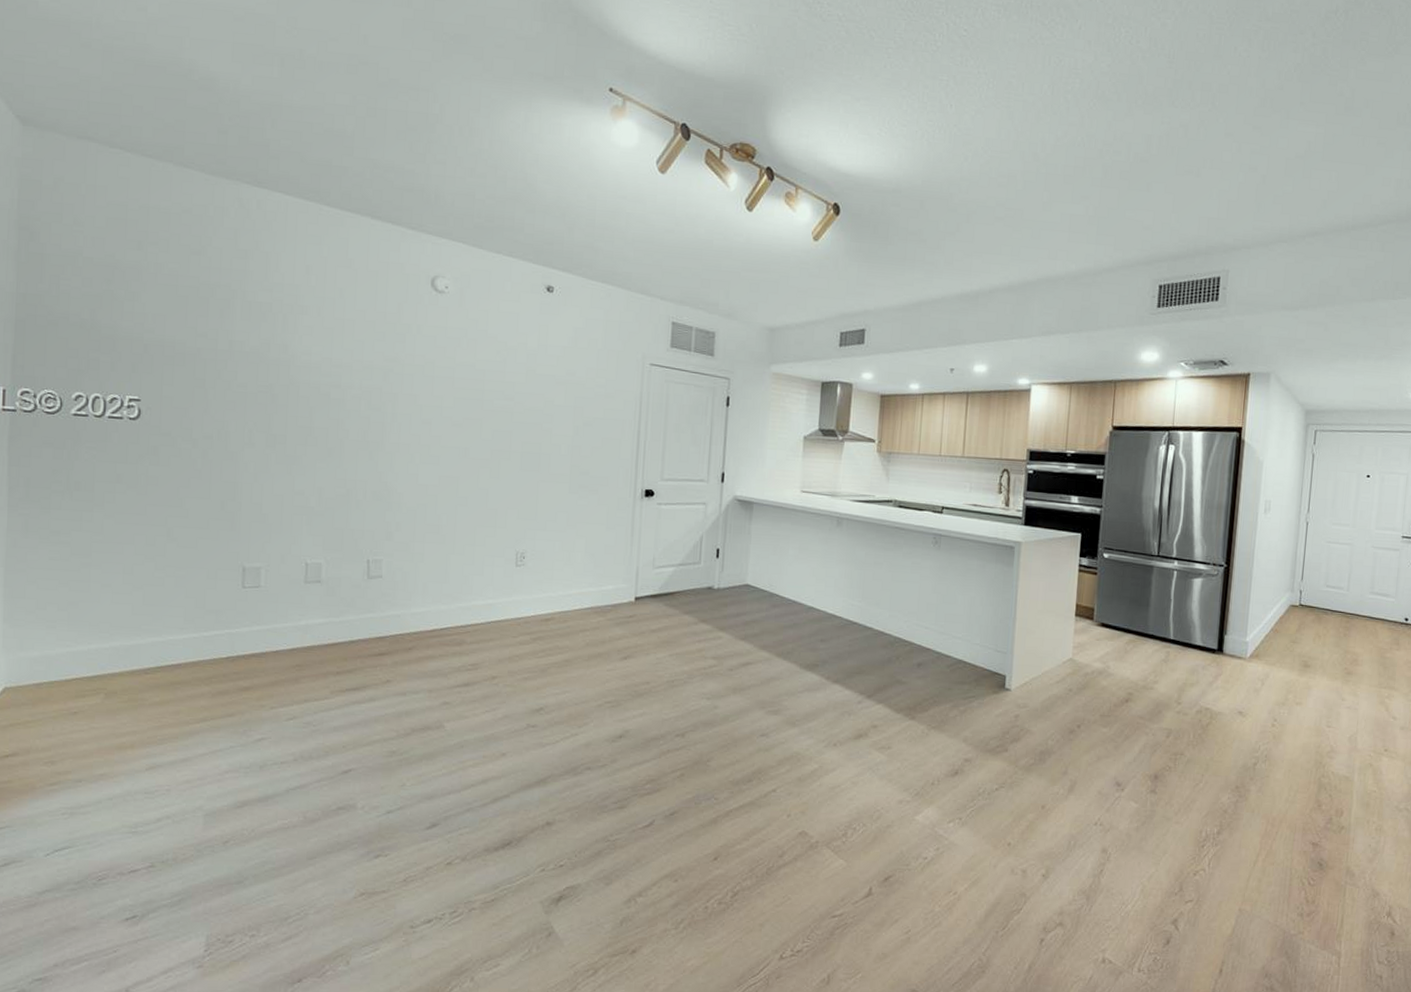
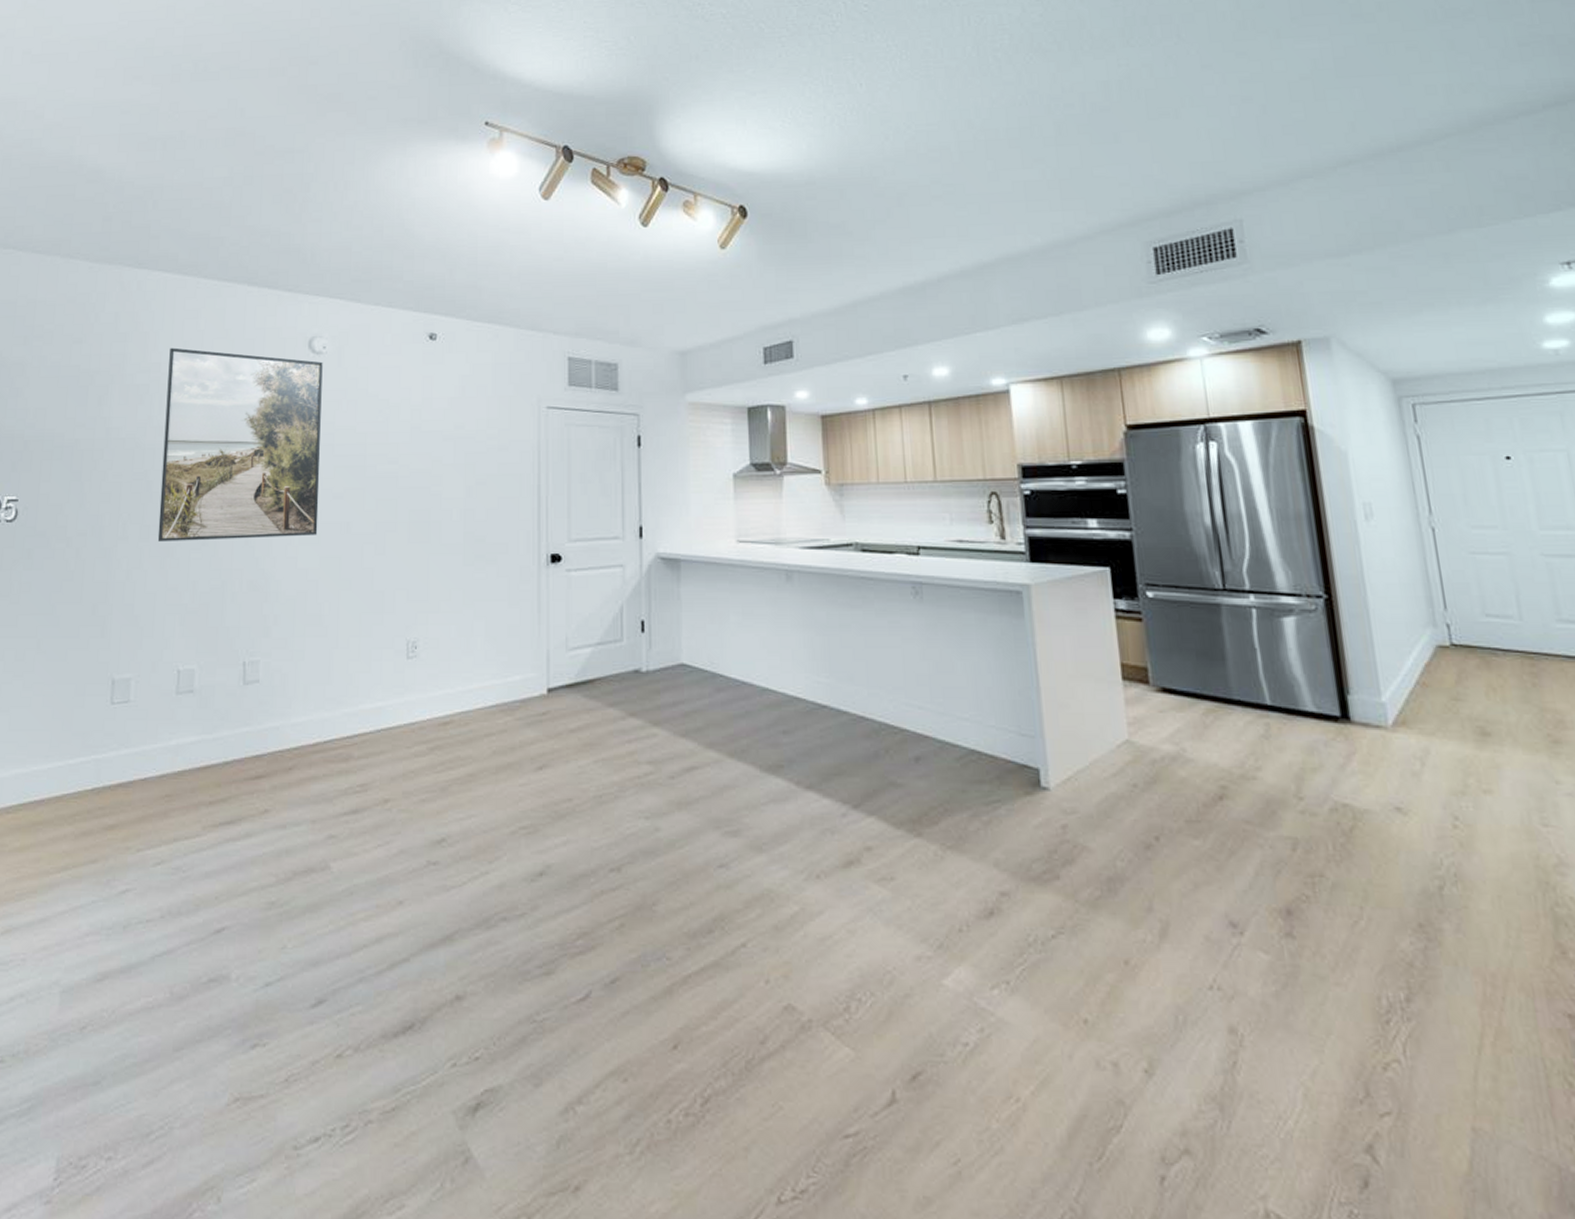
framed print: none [283,270,445,457] -> present [157,347,323,543]

